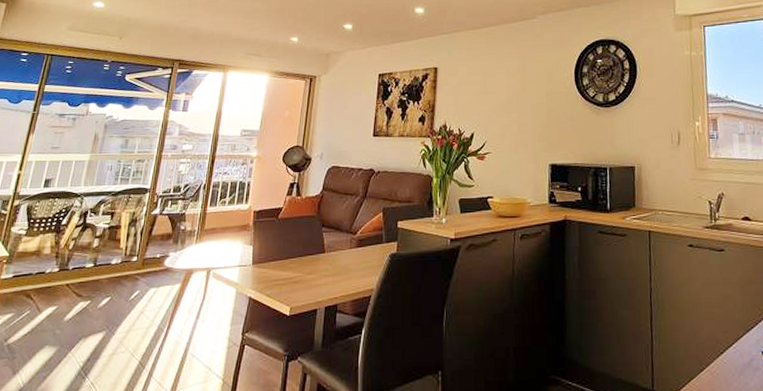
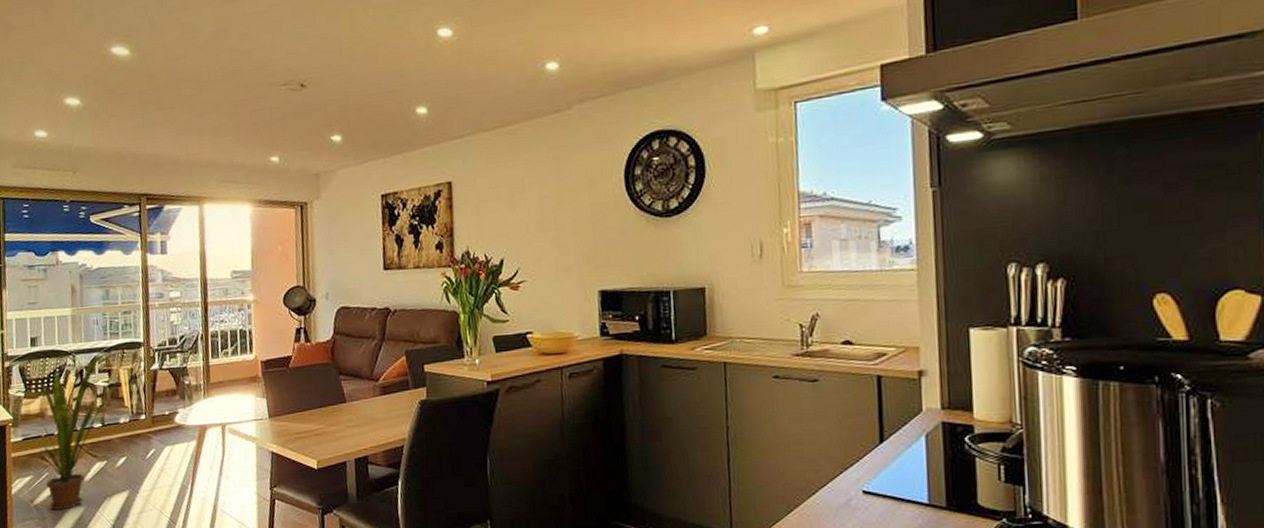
house plant: none [22,199,117,350] -> present [33,356,117,511]

